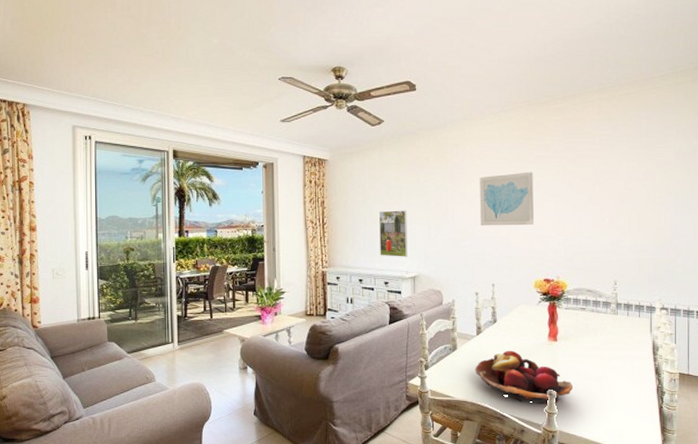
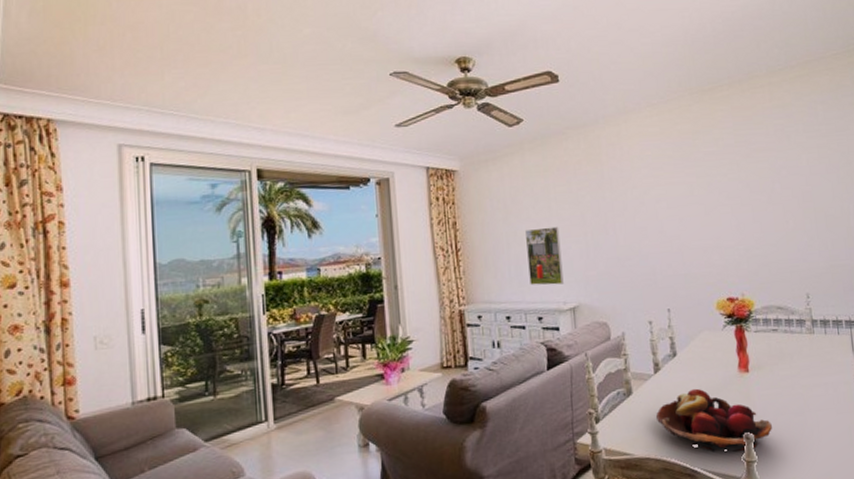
wall art: present [479,172,534,226] -> none [641,171,709,240]

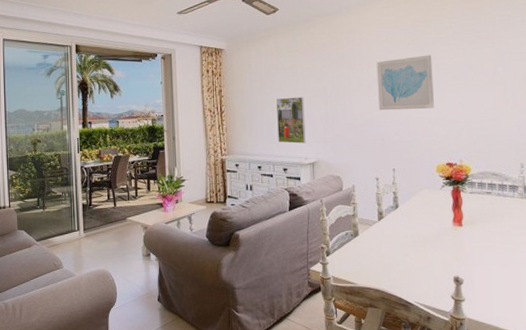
wall art: none [641,171,709,240] -> present [376,55,434,111]
fruit basket: present [656,388,772,453] -> none [378,236,480,292]

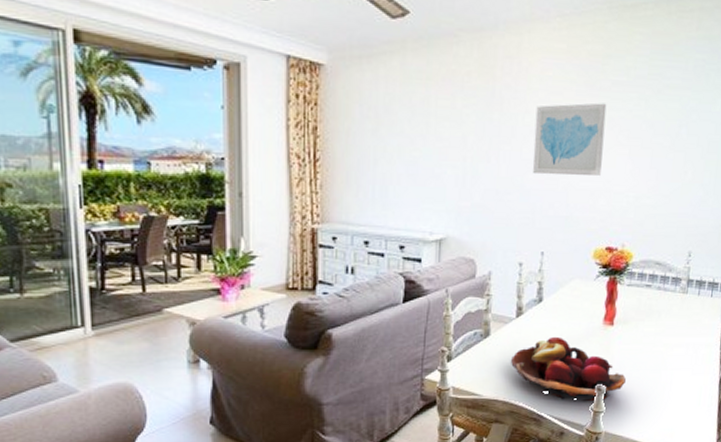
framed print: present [277,97,306,144] -> none [395,146,436,212]
fruit basket: none [378,236,480,292] -> present [511,336,626,402]

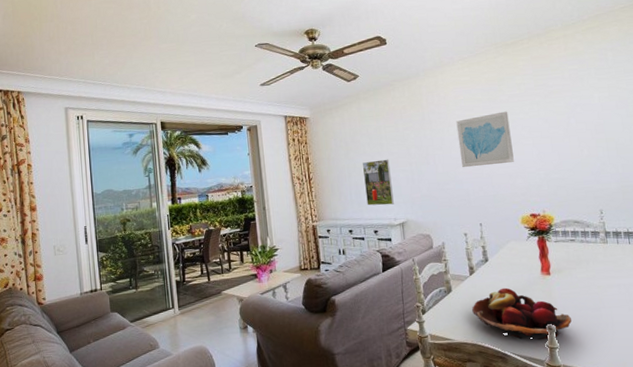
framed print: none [395,146,436,212] -> present [363,159,394,206]

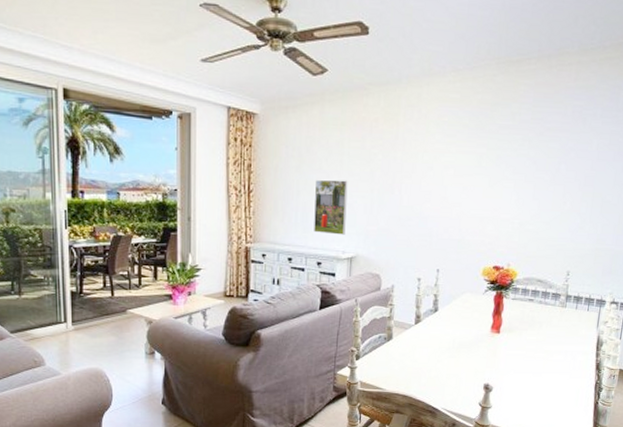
wall art: present [456,111,514,168] -> none [430,143,495,206]
fruit basket: present [472,287,571,340] -> none [410,341,511,399]

